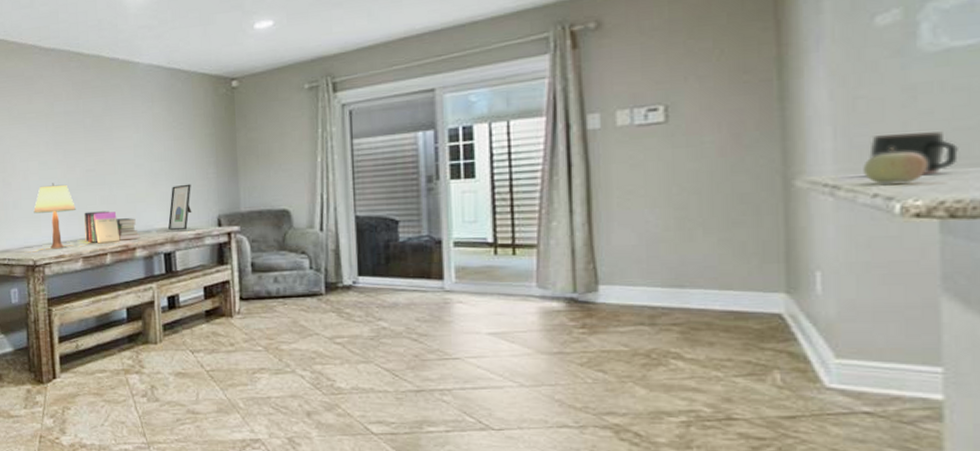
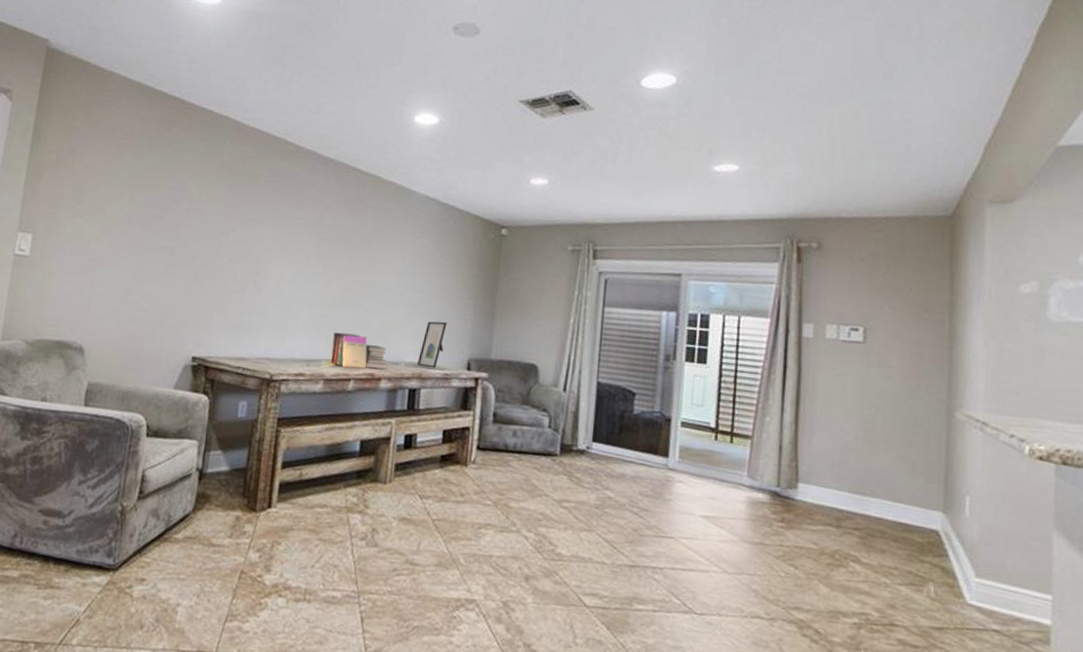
table lamp: present [33,183,77,249] -> none [280,295,327,367]
fruit: present [863,147,929,184] -> none [1005,396,1050,429]
mug: present [869,131,958,174] -> none [1010,384,1070,425]

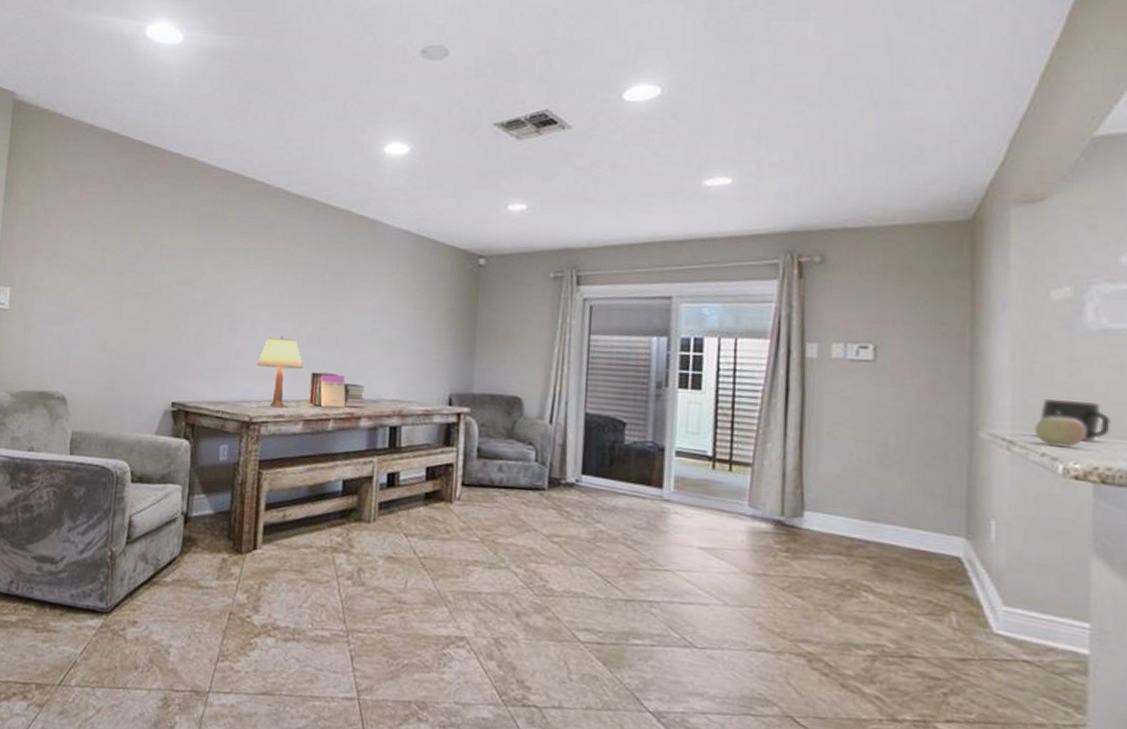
table lamp: none [280,295,327,367] -> present [257,336,304,408]
picture frame: present [416,321,447,369] -> none [396,357,426,405]
fruit: none [1005,396,1050,429] -> present [1035,412,1087,447]
mug: none [1010,384,1070,425] -> present [1040,399,1111,441]

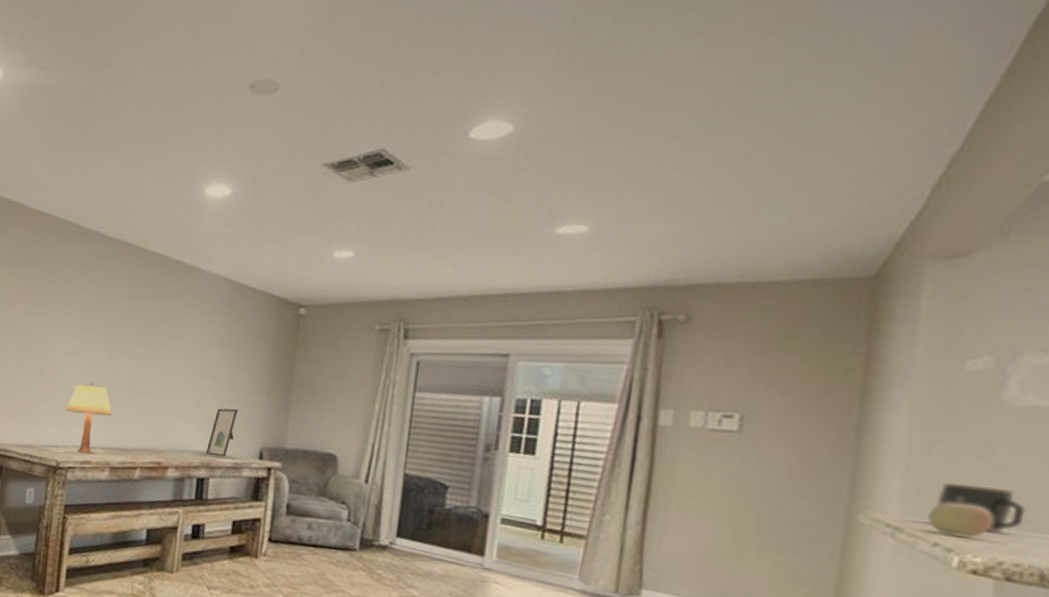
books: present [309,372,346,409] -> none [116,419,154,457]
books: present [343,383,367,408] -> none [151,432,175,458]
picture frame: none [396,357,426,405] -> present [205,408,238,458]

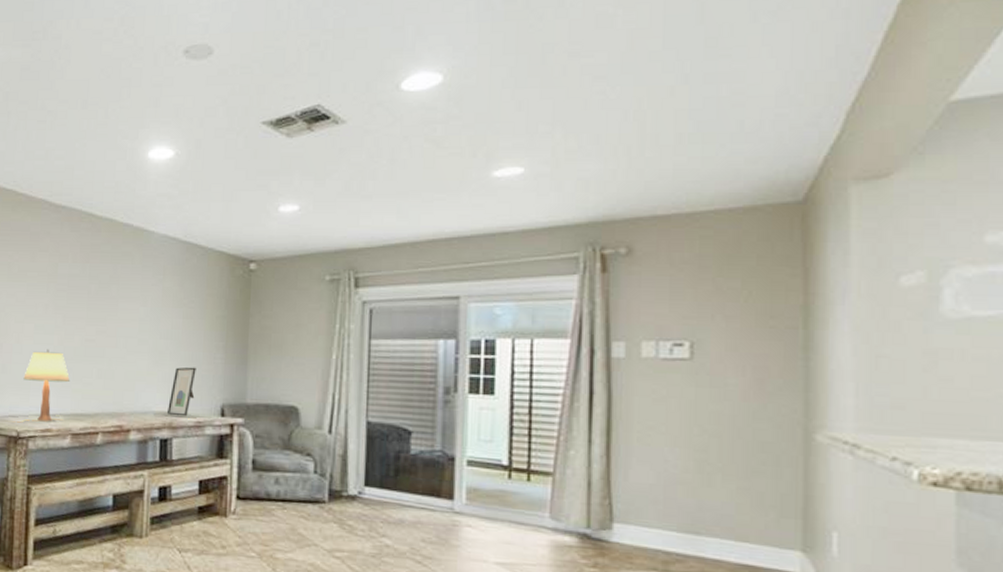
fruit: present [927,498,994,538] -> none [883,411,947,450]
mug: present [936,483,1026,533] -> none [890,397,976,443]

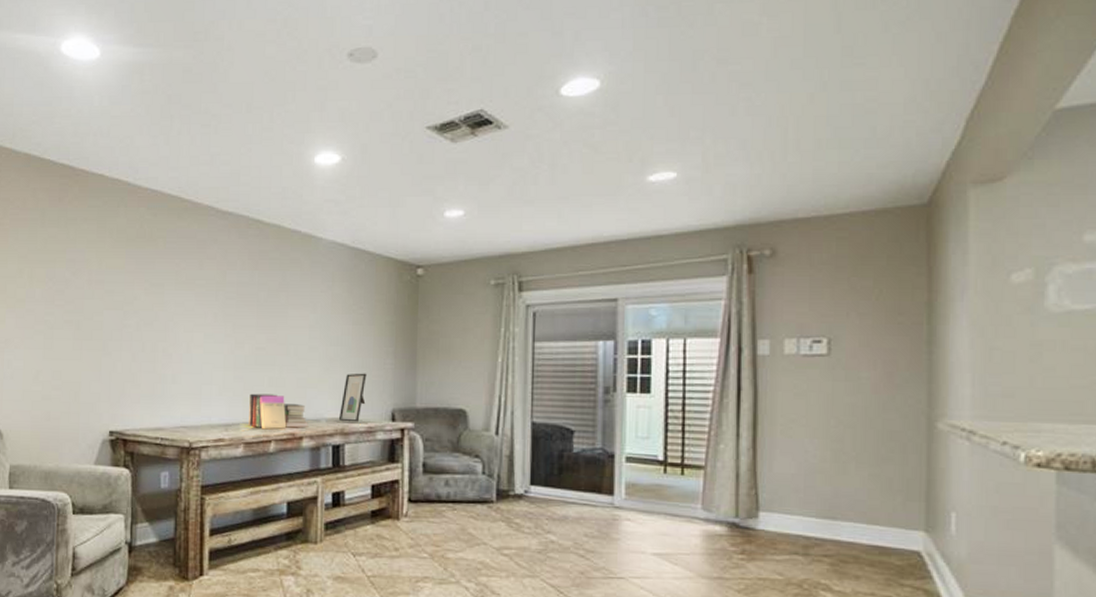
table lamp: present [23,349,71,422] -> none [194,358,242,432]
books: none [76,385,115,422] -> present [249,393,287,430]
books: none [111,396,136,421] -> present [283,404,308,428]

